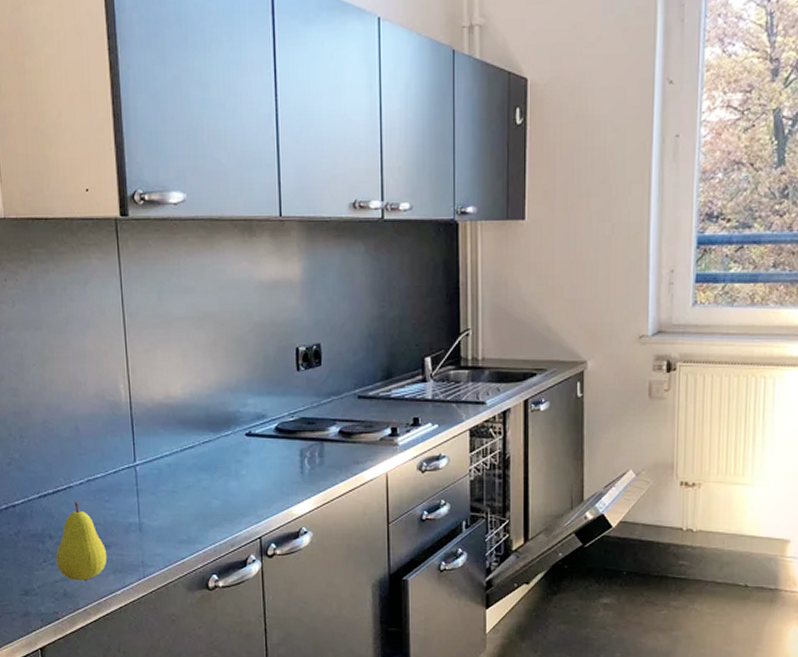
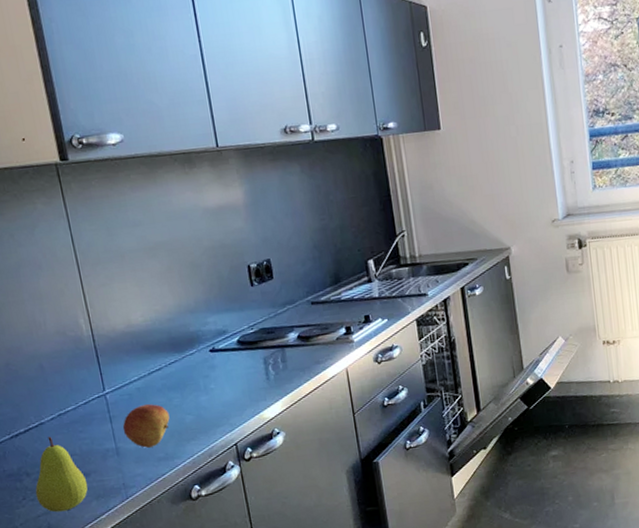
fruit: none [148,482,196,528] -> present [122,404,170,448]

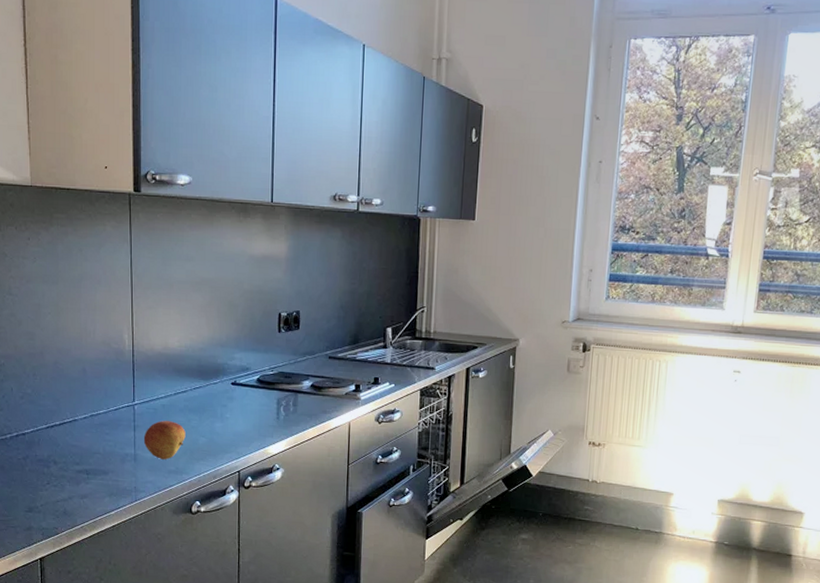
fruit: present [35,437,88,513] -> none [58,433,105,502]

